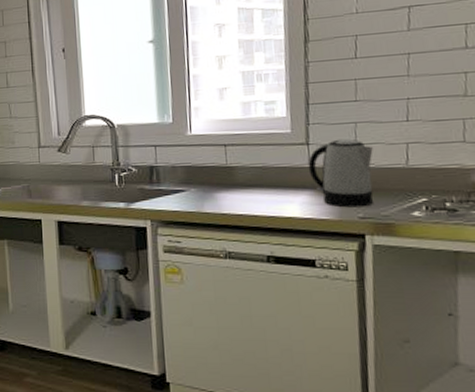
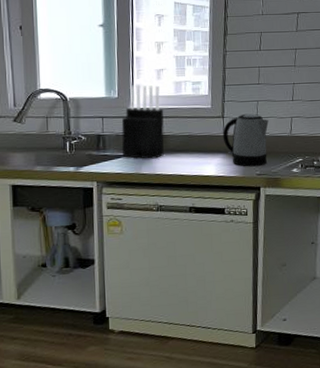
knife block: none [177,107,231,195] -> present [121,85,164,159]

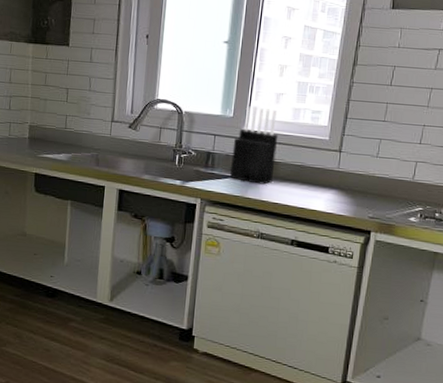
kettle: present [222,113,269,167] -> none [337,151,390,209]

